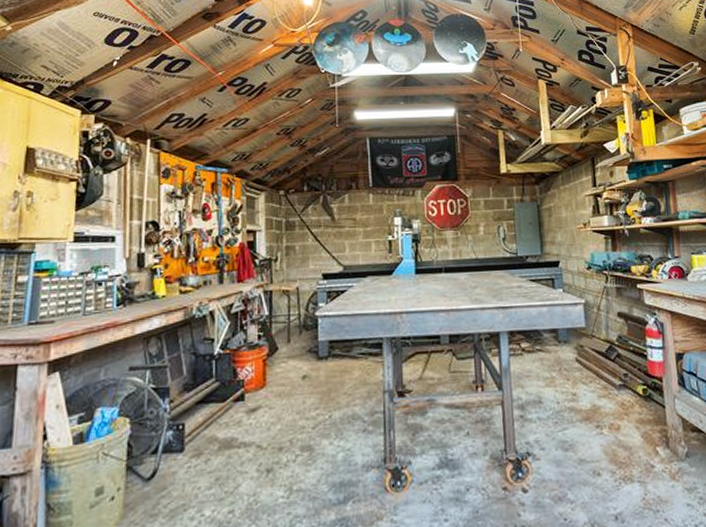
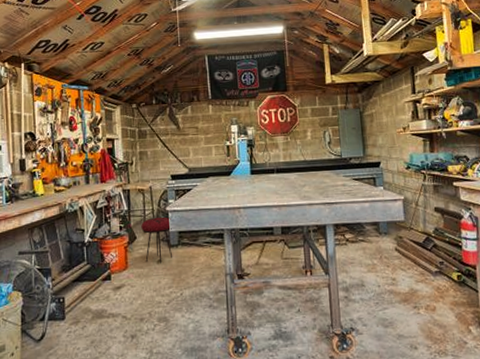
stool: none [284,323,322,381] -> present [141,217,173,264]

